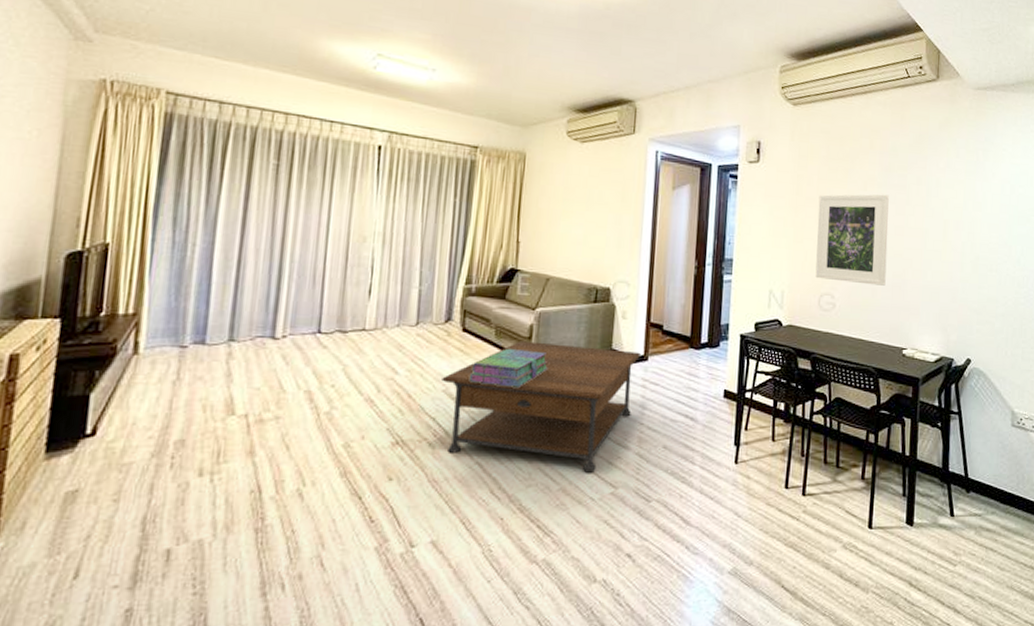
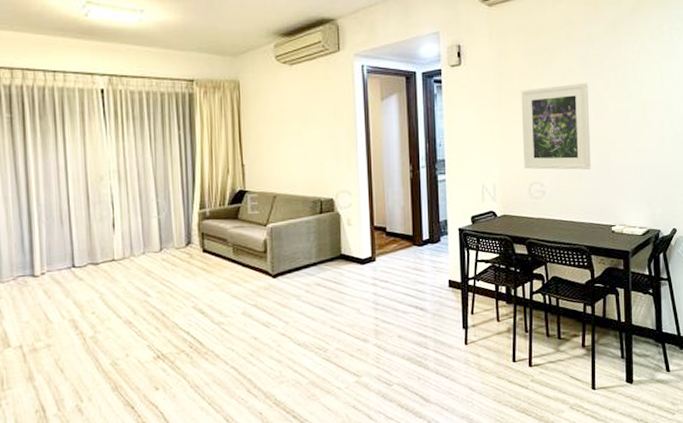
coffee table: present [441,341,642,473] -> none [190,254,369,366]
stack of books: present [470,348,549,387] -> none [216,263,285,298]

